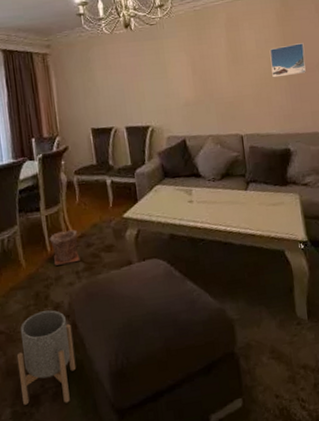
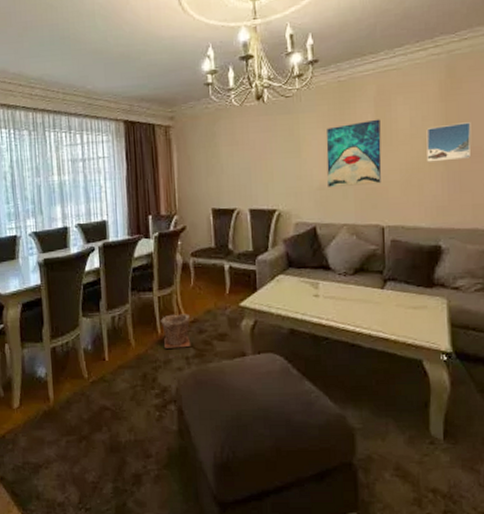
planter: present [16,310,77,405] -> none [121,393,180,487]
wall art: none [188,42,237,103] -> present [326,119,382,187]

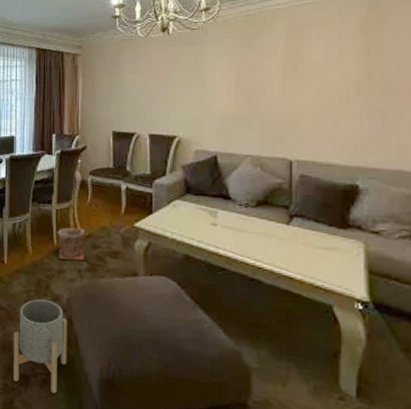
planter: none [121,393,180,487] -> present [13,299,67,394]
wall art: present [326,119,382,187] -> none [231,52,292,117]
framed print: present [426,122,472,162] -> none [344,58,398,98]

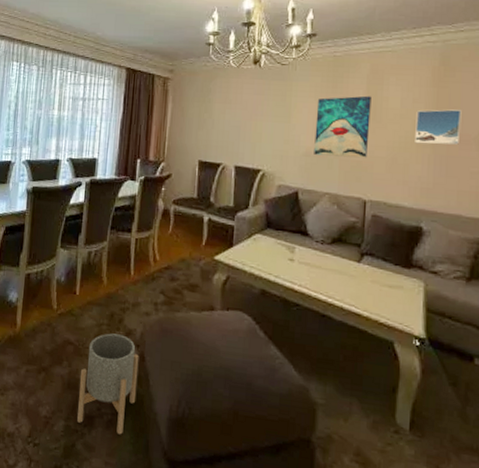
plant pot: present [57,227,84,261] -> none [135,258,164,293]
wall art: none [231,52,292,117] -> present [314,95,371,158]
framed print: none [344,58,398,98] -> present [415,109,462,145]

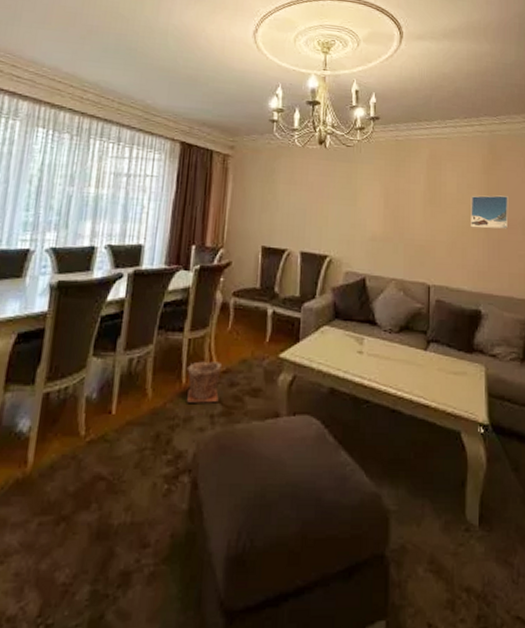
planter: present [77,333,139,435] -> none [108,459,191,590]
plant pot: none [135,258,164,293] -> present [187,361,222,403]
wall art: present [314,95,371,158] -> none [380,180,431,242]

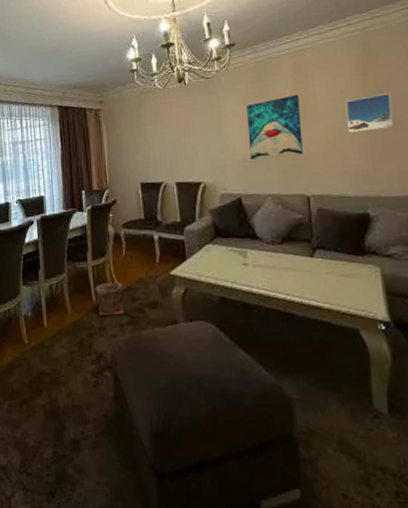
wall art: none [380,180,431,242] -> present [246,94,303,160]

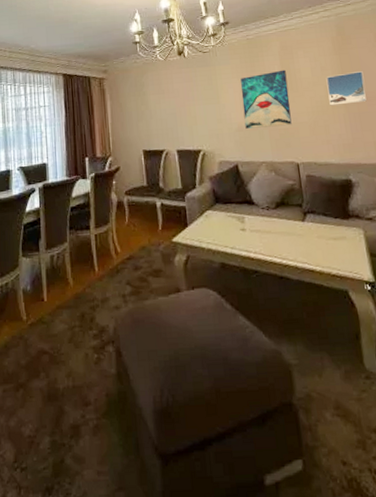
plant pot: present [95,282,124,316] -> none [97,251,127,287]

